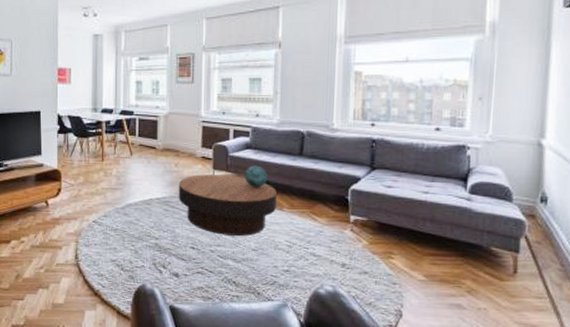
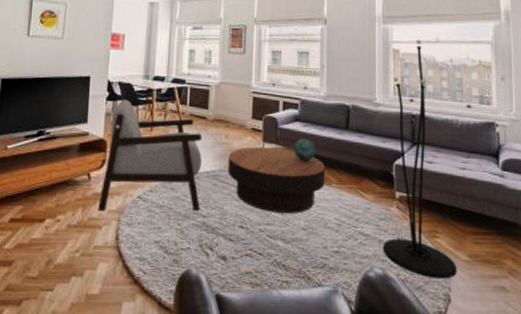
armchair: none [57,132,153,234] -> present [98,99,203,211]
floor lamp: none [335,59,411,296] -> present [383,39,457,279]

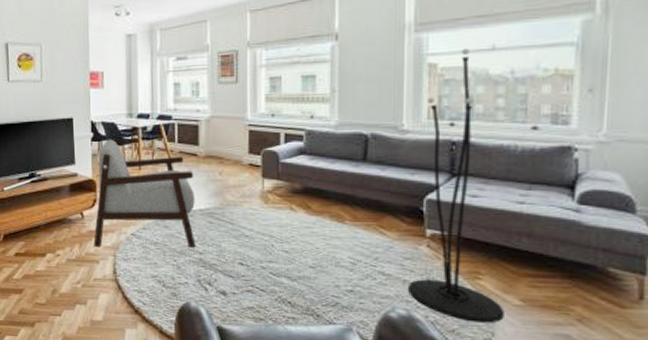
coffee table: present [227,147,325,213] -> none [223,183,337,251]
decorative sphere: present [294,138,316,161] -> none [299,173,326,197]

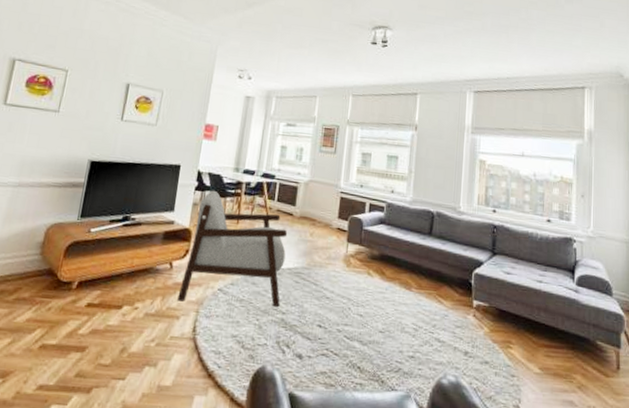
floor lamp: present [408,48,504,323] -> none [458,152,528,390]

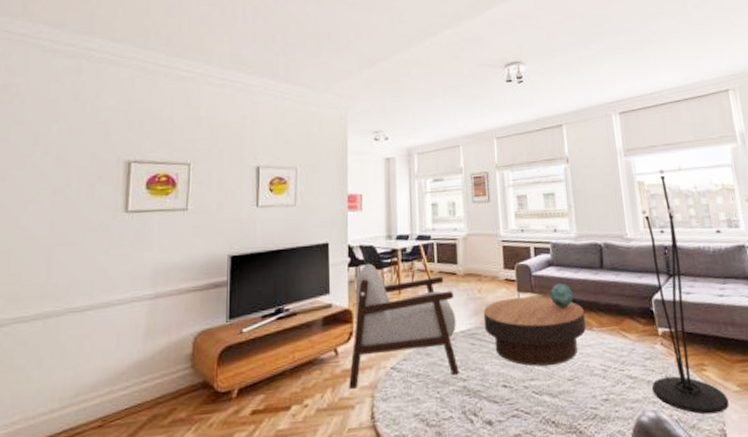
coffee table: none [310,246,406,316] -> present [483,296,586,366]
decorative sphere: none [377,241,399,264] -> present [550,283,574,307]
floor lamp: none [458,152,528,390] -> present [641,169,729,415]

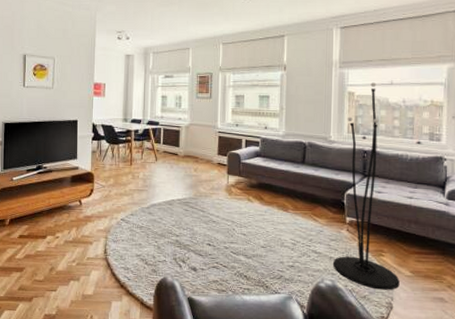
armchair: present [349,263,459,389] -> none [89,139,175,230]
coffee table: present [483,296,586,366] -> none [197,179,283,234]
decorative sphere: present [550,283,574,307] -> none [255,171,275,191]

